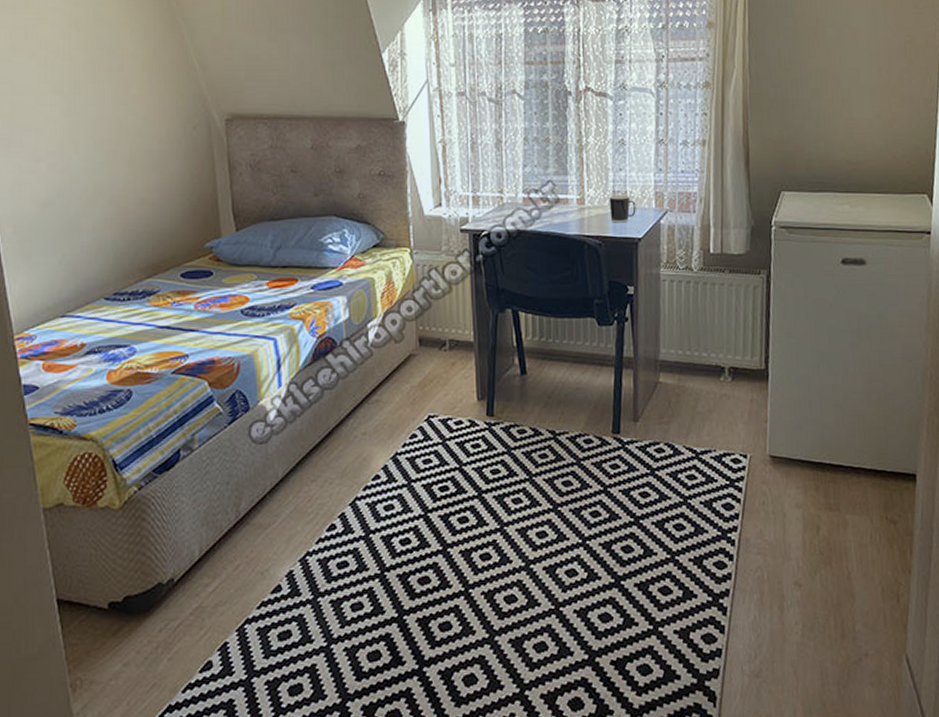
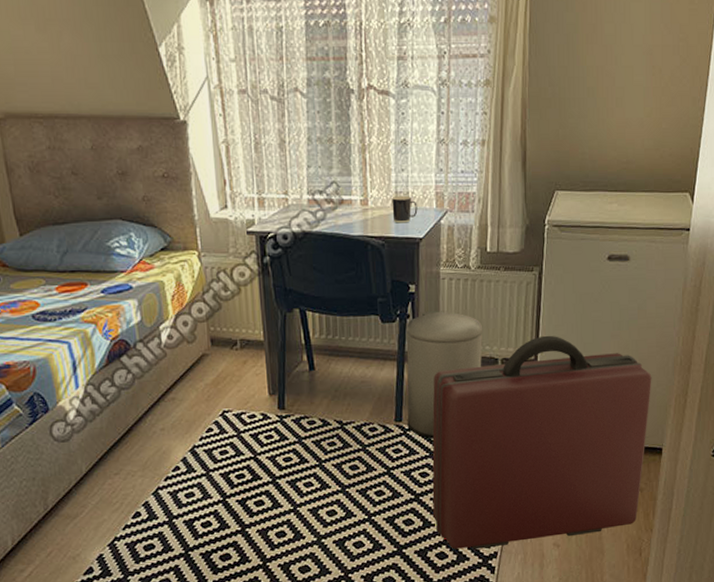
pedal bin: none [624,314,708,454] -> present [406,311,483,439]
briefcase: none [653,343,900,585] -> present [432,335,652,550]

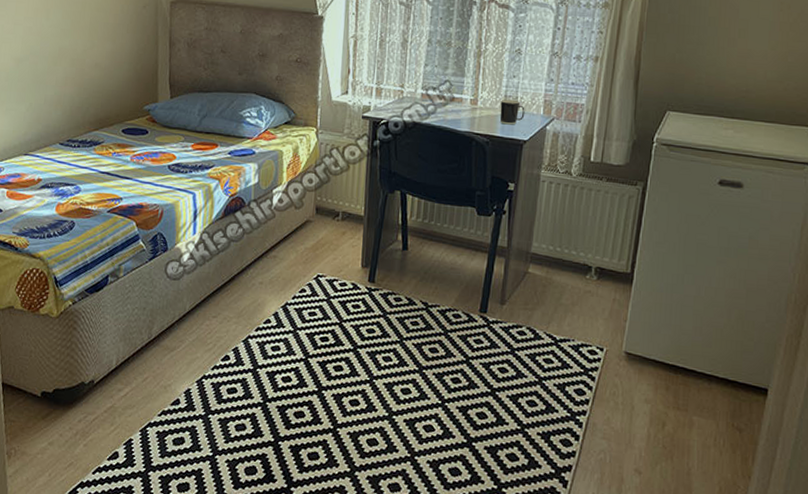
pedal bin: present [406,311,483,439] -> none [491,210,579,336]
briefcase: present [432,335,652,550] -> none [508,250,761,468]

